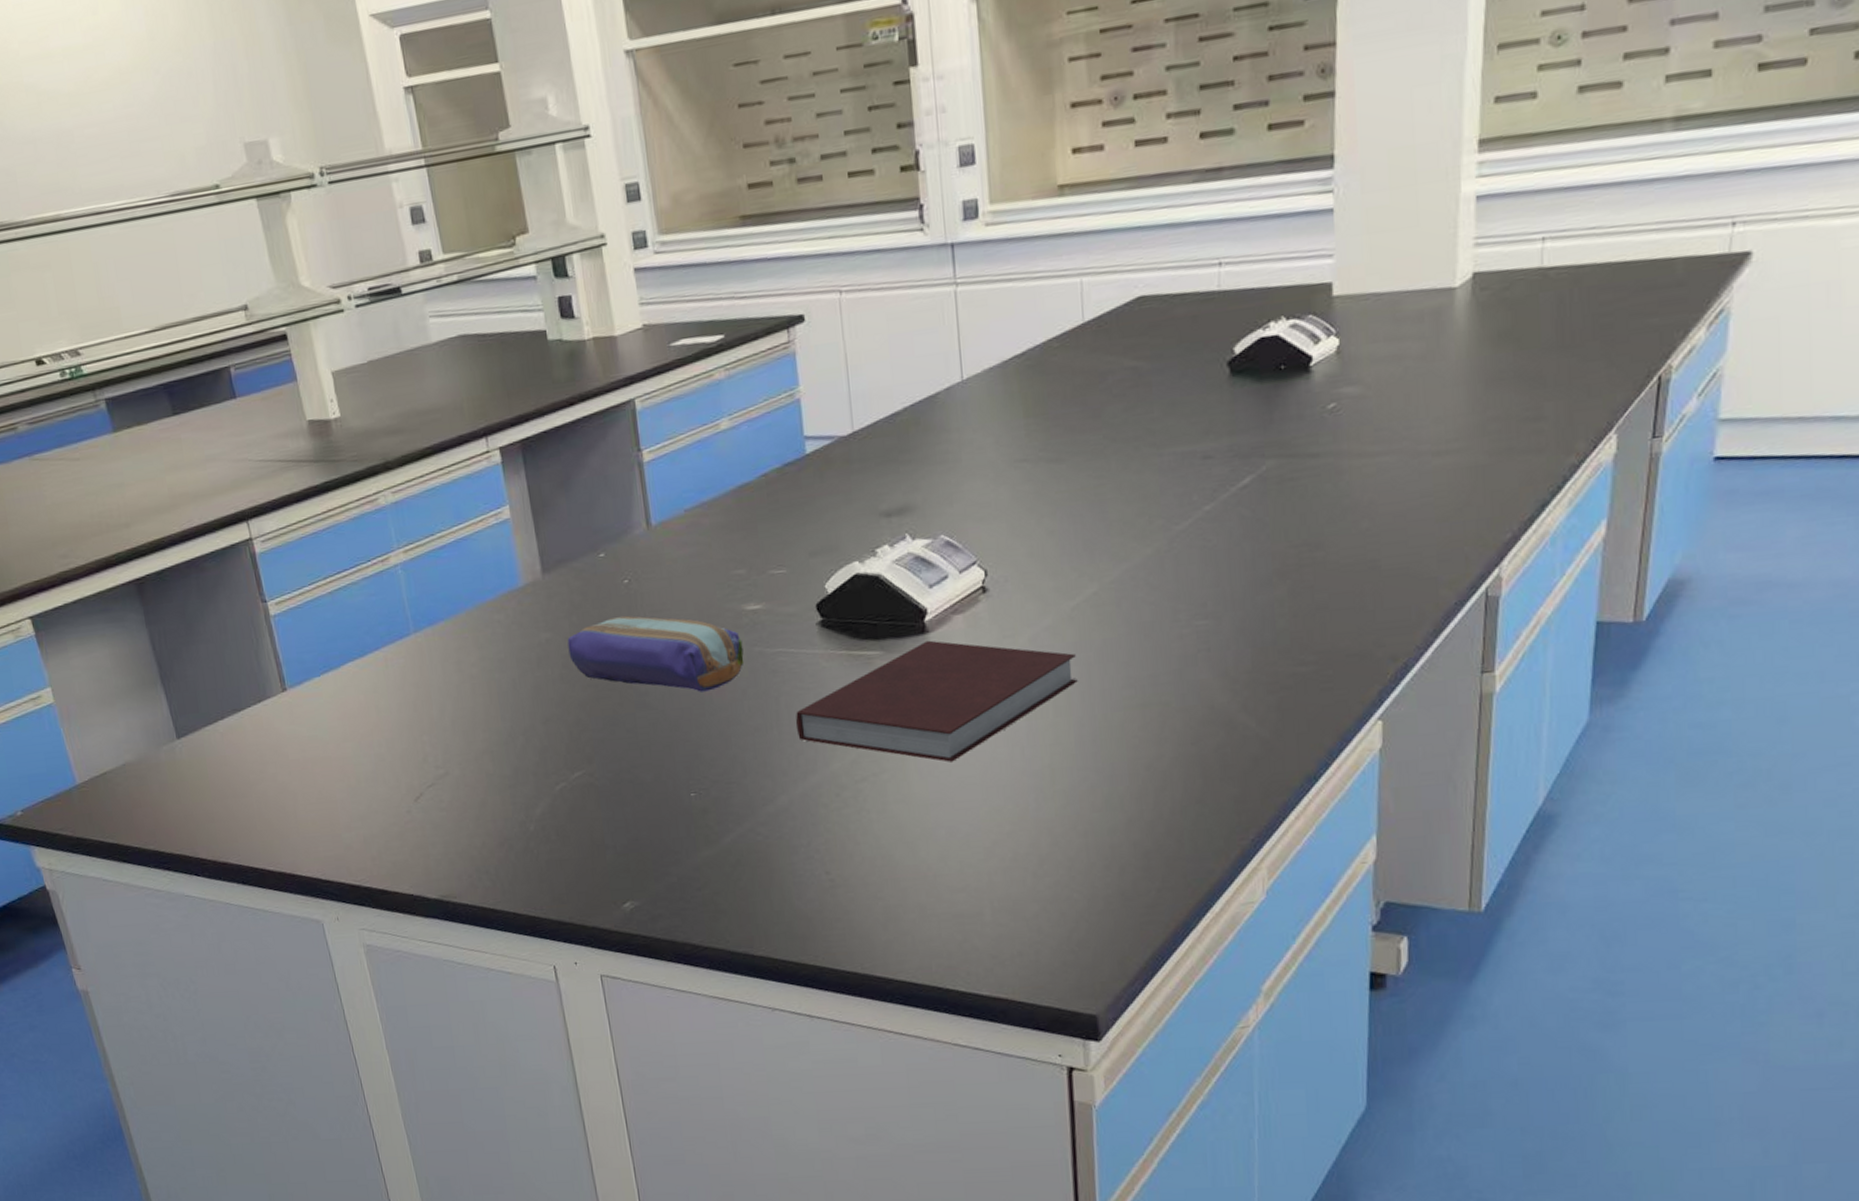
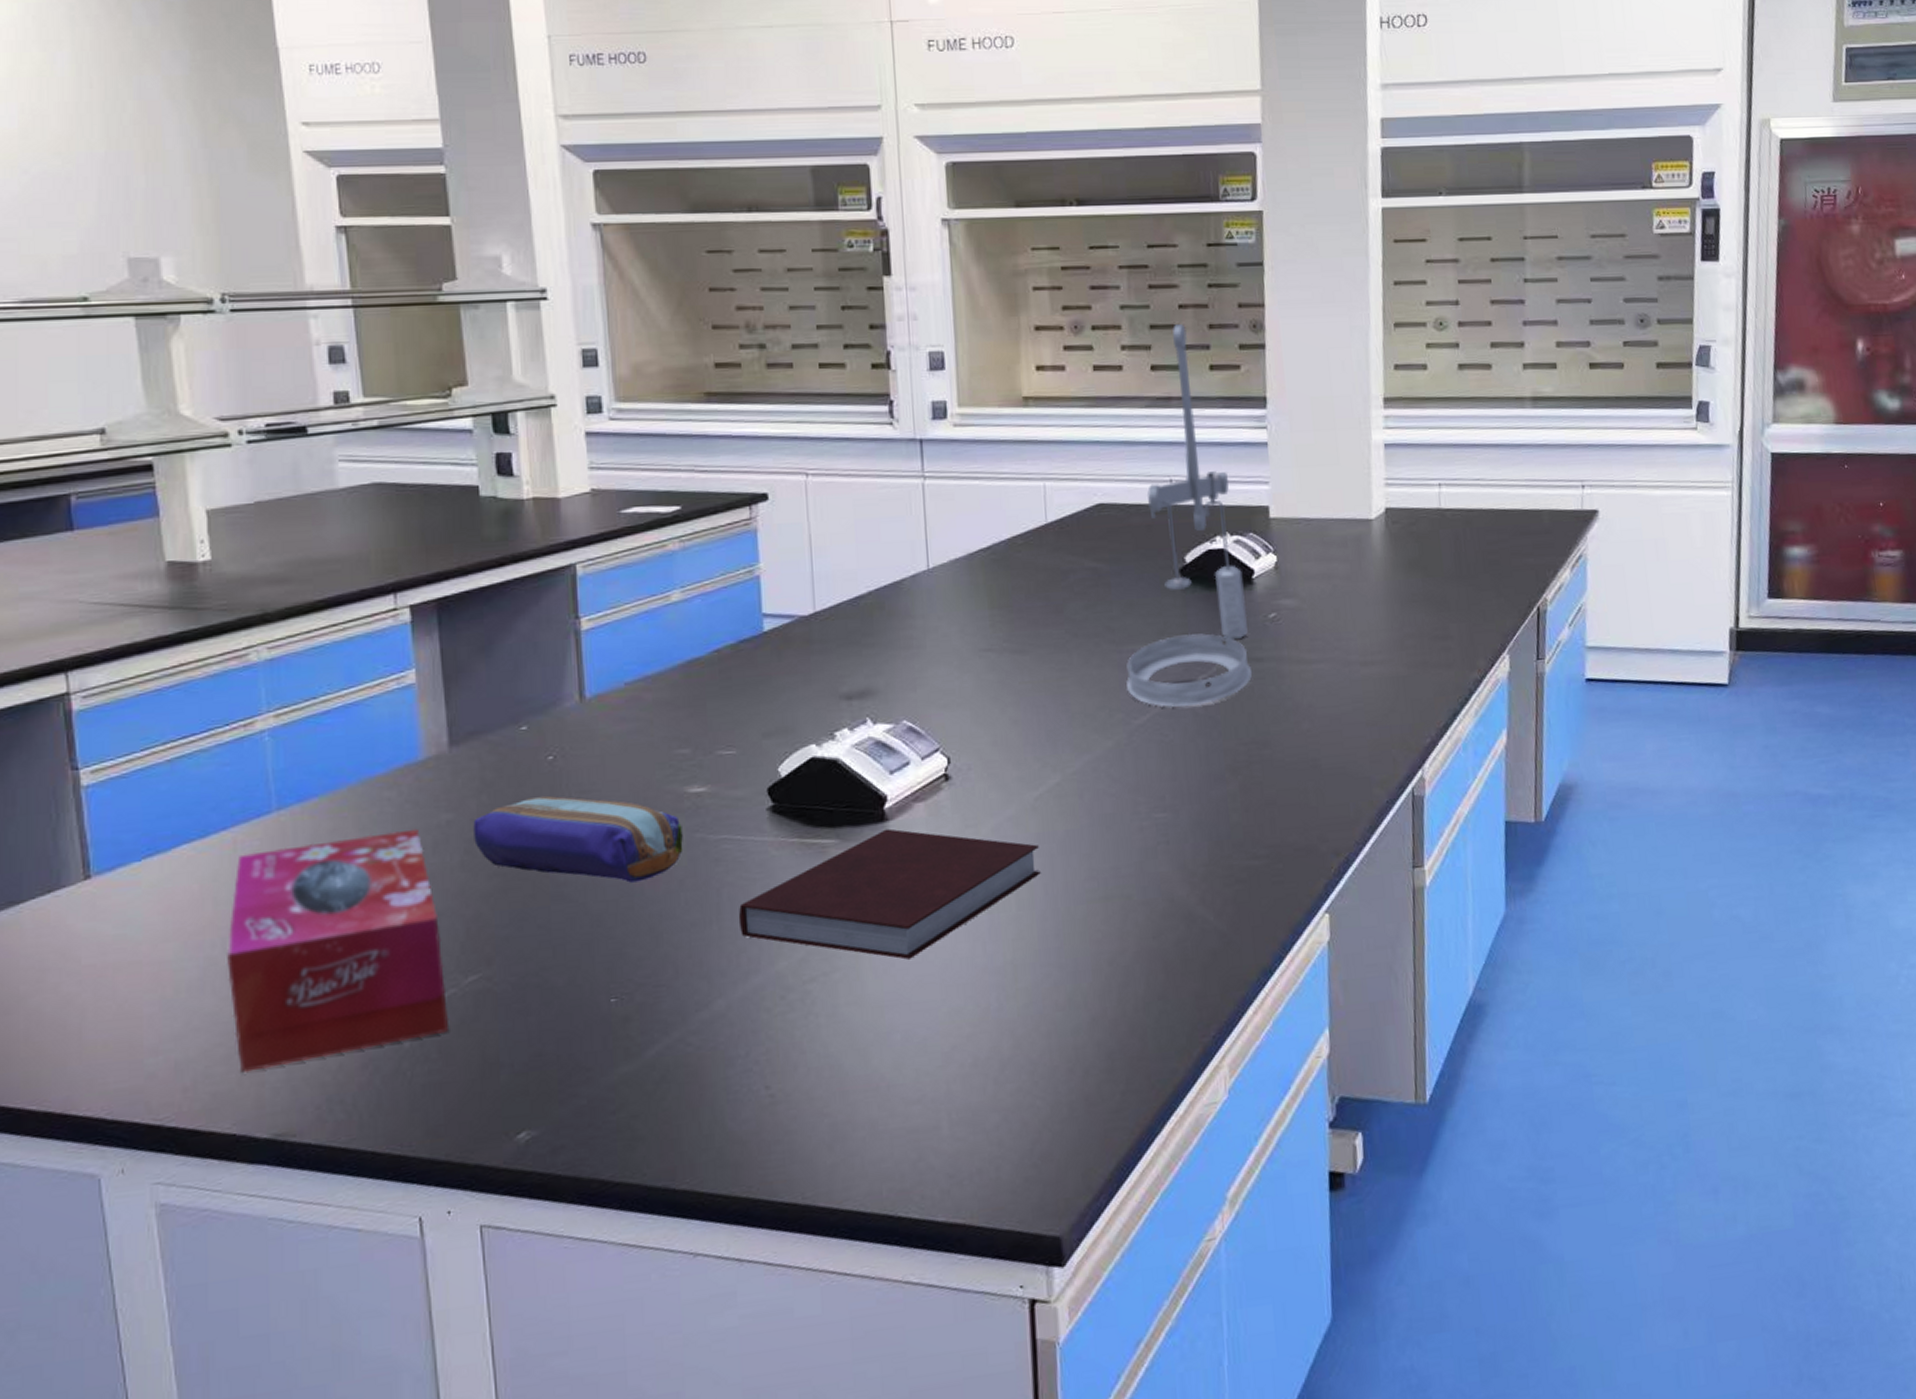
tissue box: none [389,646,563,847] -> present [227,828,450,1073]
laboratory equipment: none [1167,79,1307,512] -> present [1126,324,1253,708]

